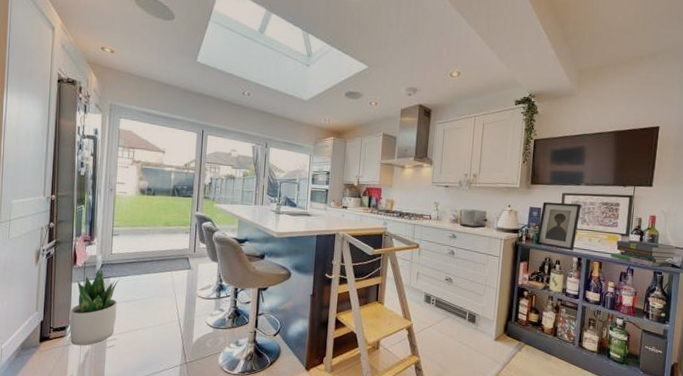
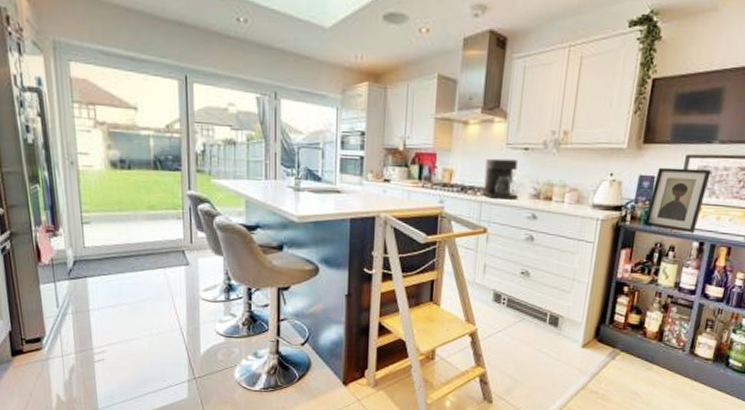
planter: present [70,269,120,346] -> none [43,267,102,360]
coffee maker: none [416,192,442,223] -> present [483,158,519,200]
toaster: present [459,209,488,228] -> none [542,179,581,205]

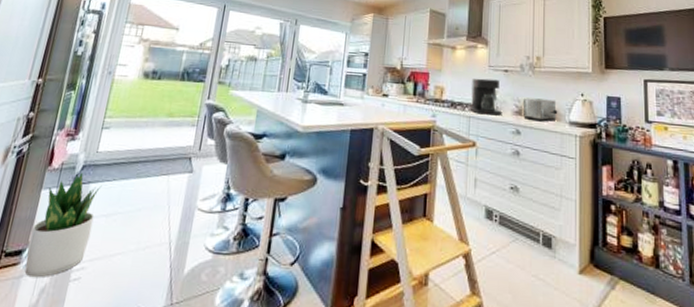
planter: none [43,267,102,360] -> present [24,172,102,278]
toaster: none [542,179,581,205] -> present [523,98,558,122]
picture frame: present [644,167,712,233] -> none [619,89,669,151]

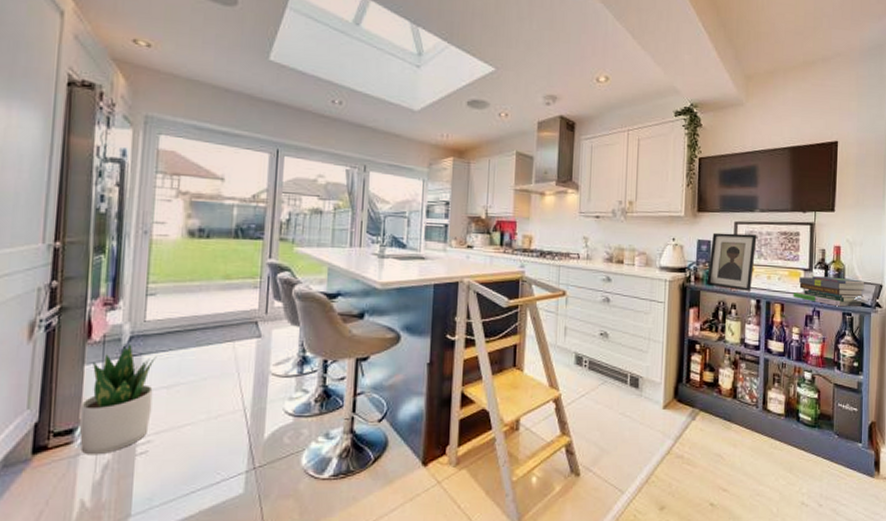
coffee maker: present [471,78,502,116] -> none [561,225,593,264]
toaster: present [523,98,558,122] -> none [614,244,649,268]
picture frame: none [619,89,669,151] -> present [707,232,757,291]

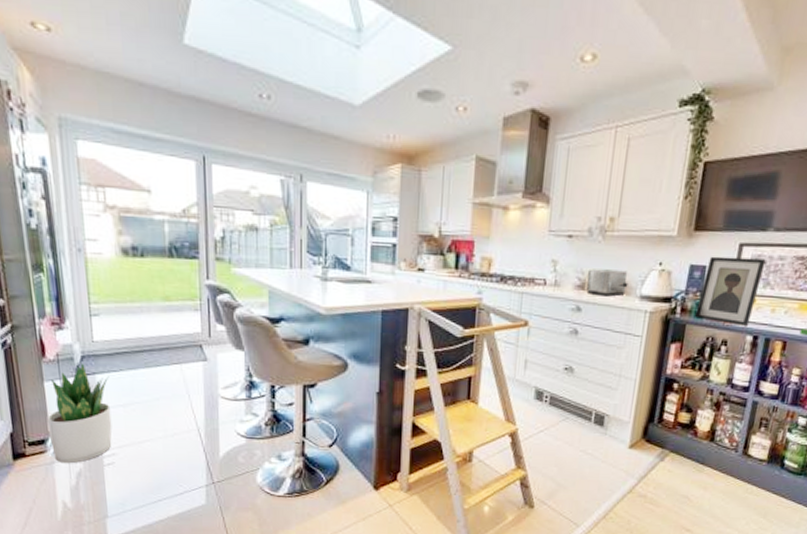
toaster: none [614,244,649,268] -> present [586,269,628,297]

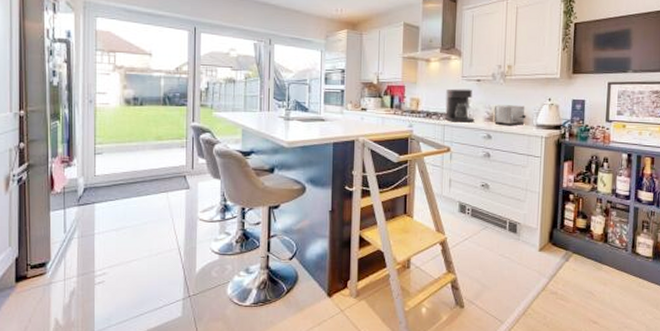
planter: present [48,363,113,464] -> none [50,194,106,284]
coffee maker: none [524,246,562,291] -> present [445,88,475,123]
picture frame: present [695,256,766,326] -> none [581,92,630,146]

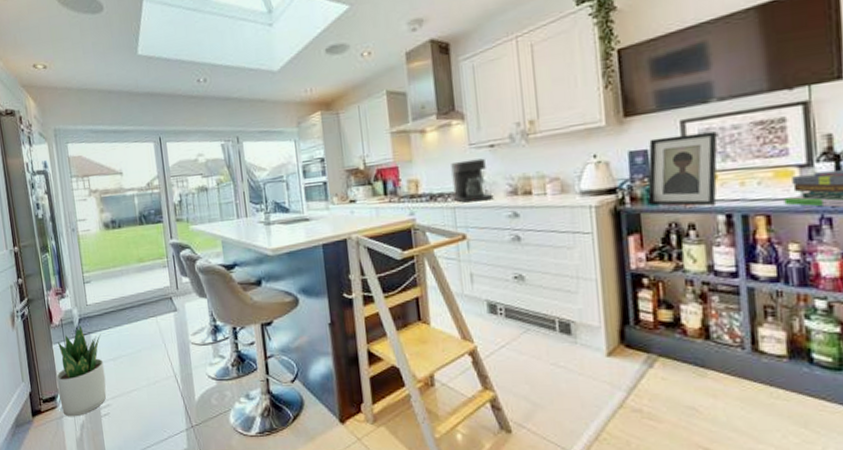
planter: none [50,194,106,284] -> present [57,325,107,417]
toaster: present [494,105,526,126] -> none [518,169,564,199]
picture frame: none [581,92,630,146] -> present [647,131,718,206]

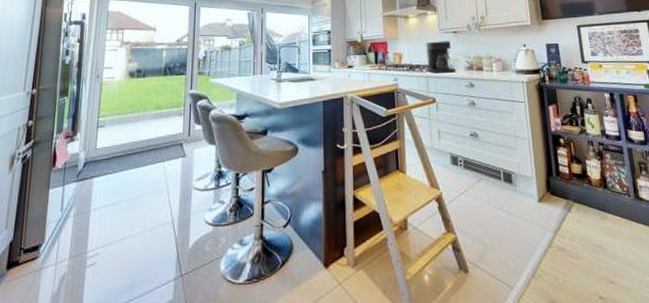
planter: present [57,325,107,417] -> none [43,169,104,269]
picture frame: present [647,131,718,206] -> none [559,35,603,86]

